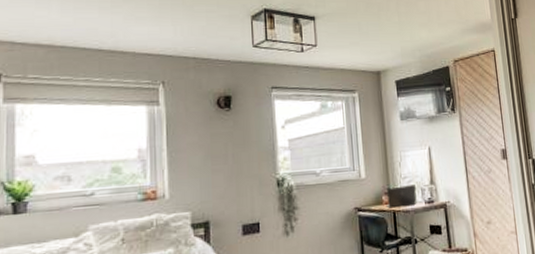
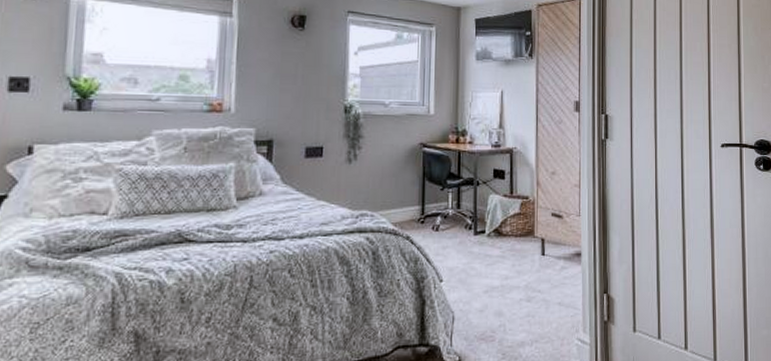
laptop: present [386,185,417,209] -> none [451,126,484,148]

